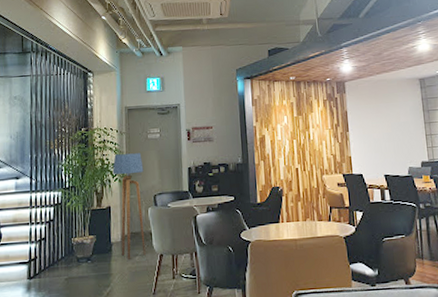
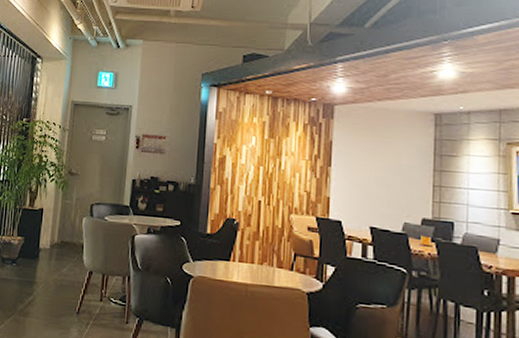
floor lamp: present [112,153,146,259] -> none [48,152,84,270]

